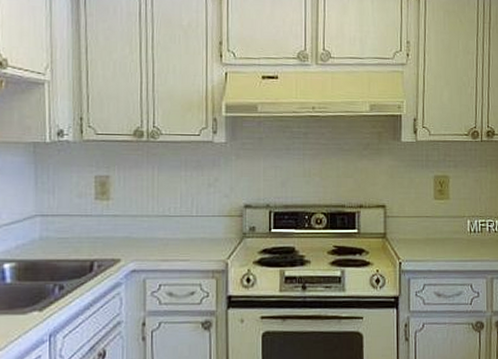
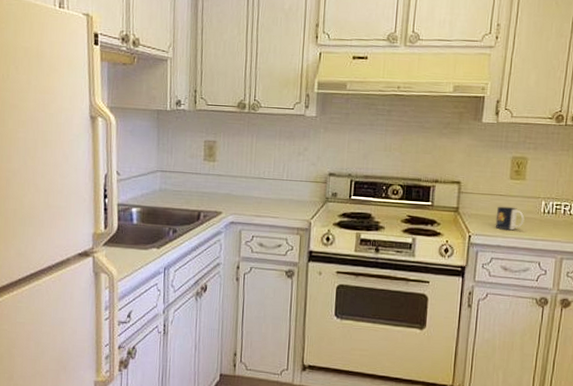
mug: none [424,228,452,253] -> present [495,206,525,231]

